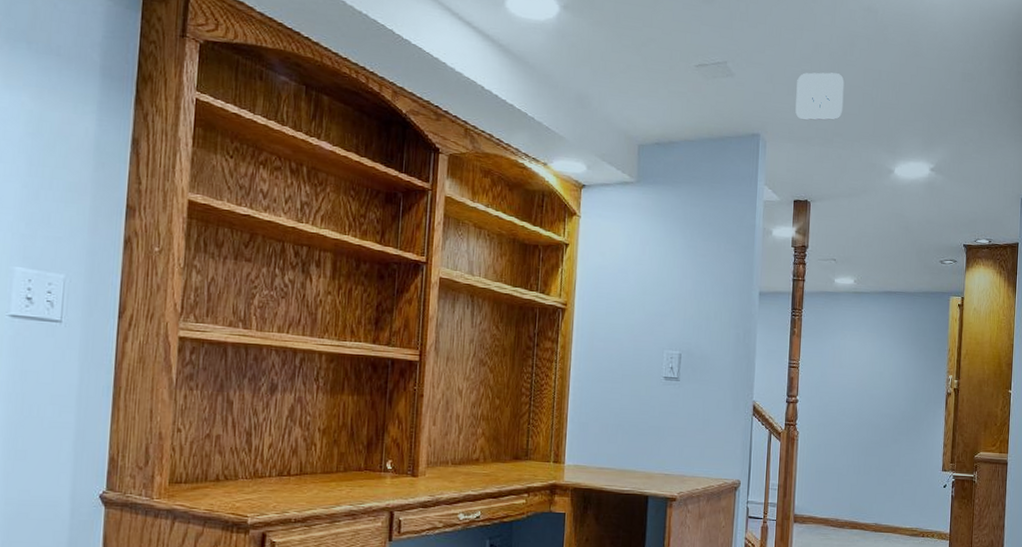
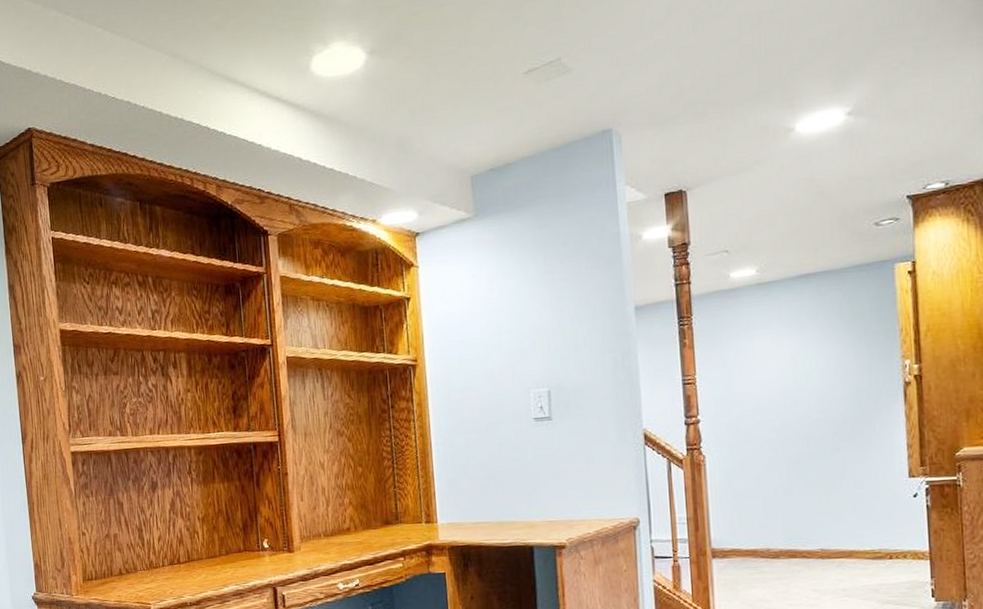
smoke detector: present [795,72,844,121] -> none [650,31,715,99]

